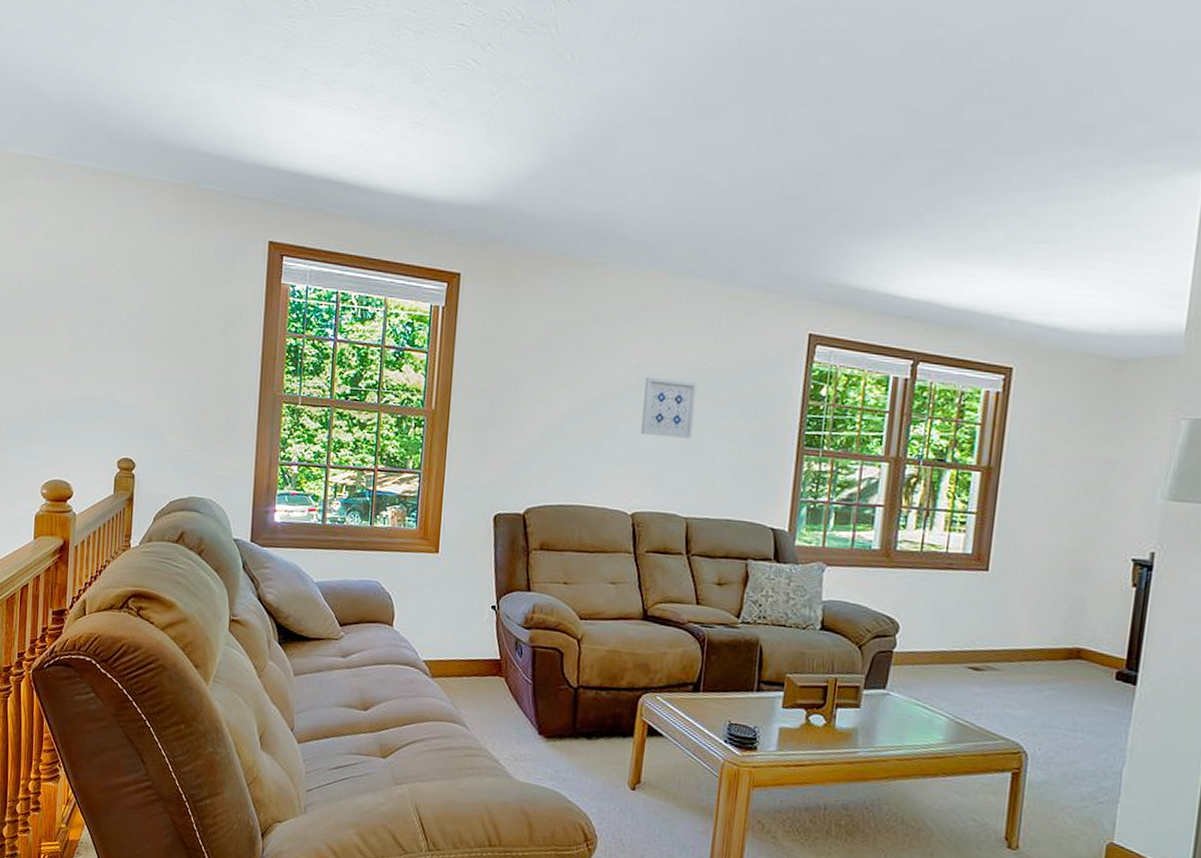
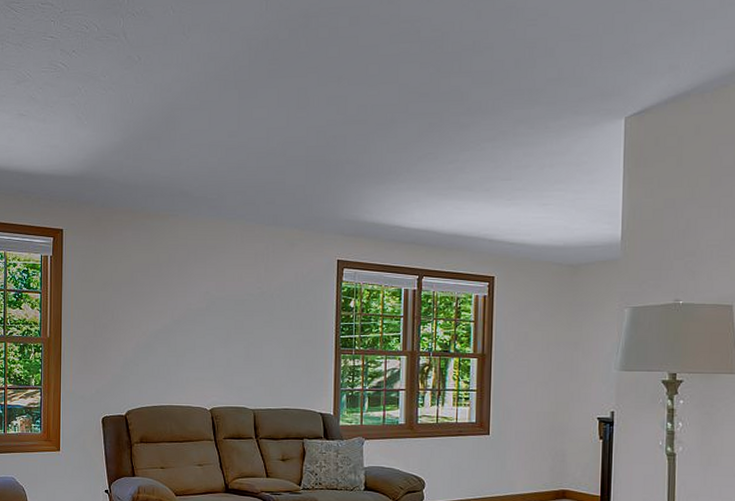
wall art: present [640,376,697,439] -> none [212,301,254,347]

